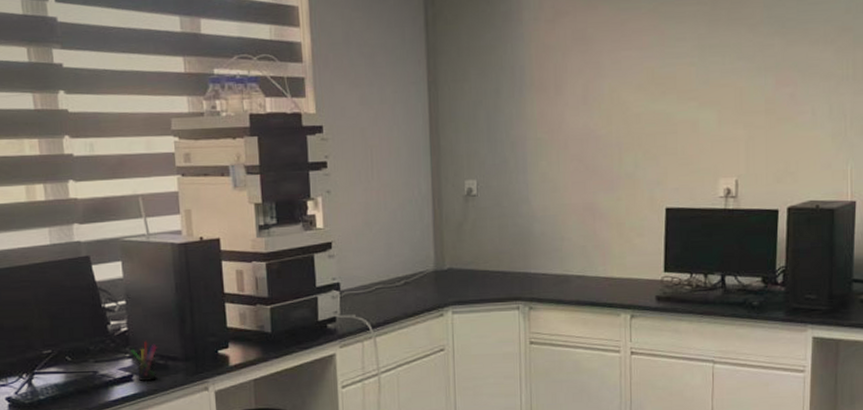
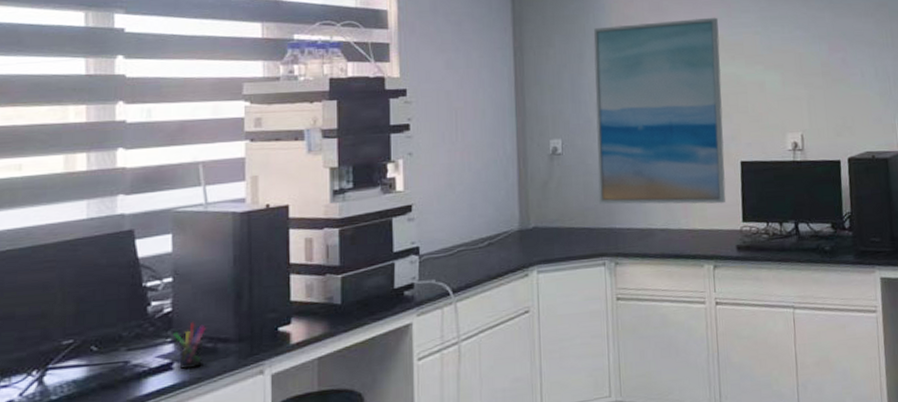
wall art: none [511,46,650,252] -> present [593,17,726,205]

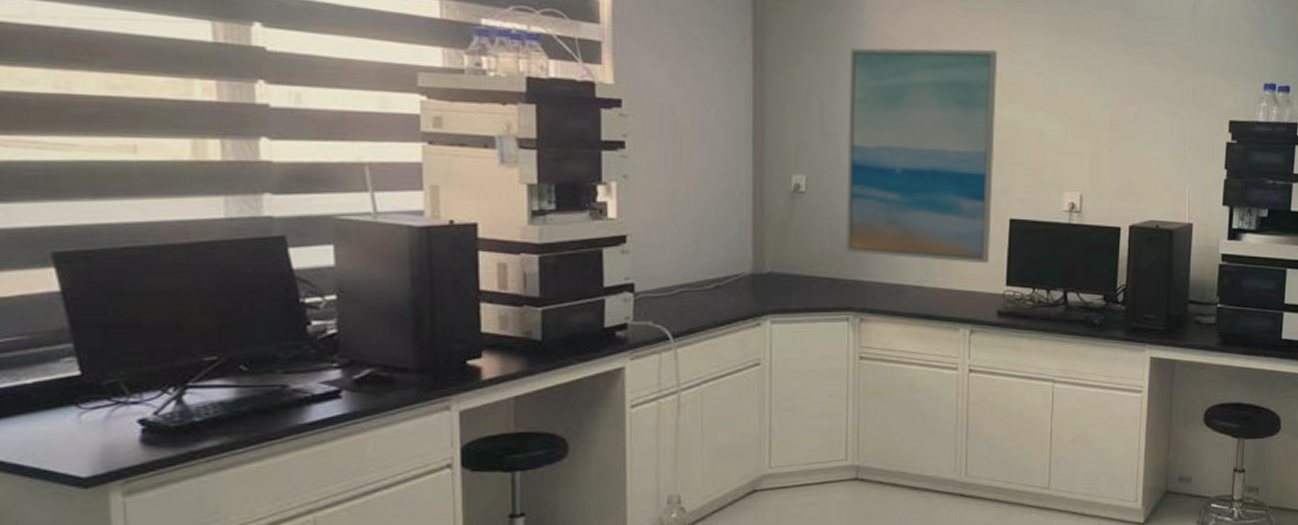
pen holder: present [173,322,206,369] -> none [340,348,379,399]

